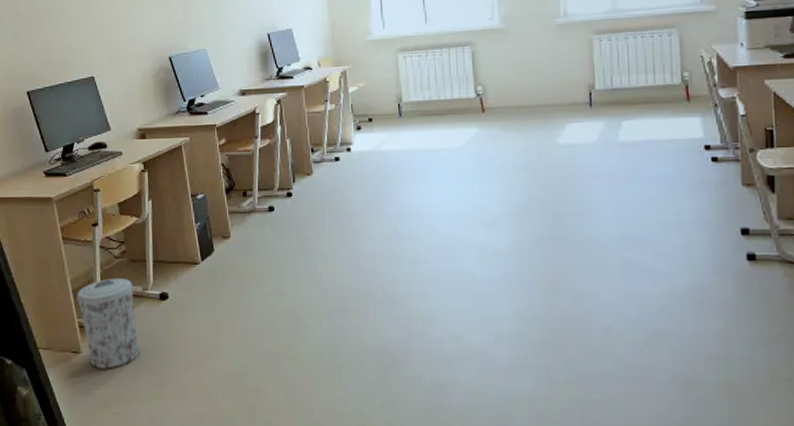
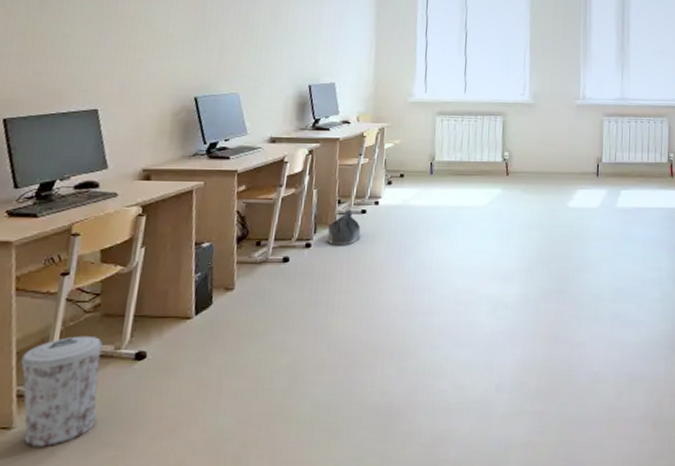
saddlebag: none [305,158,337,193] -> present [326,210,361,245]

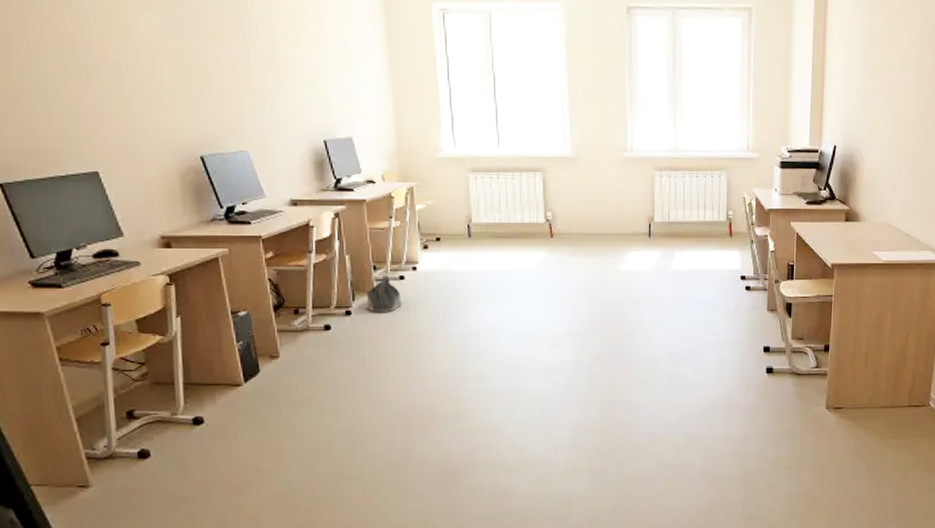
trash can: present [20,335,103,447] -> none [82,402,168,503]

